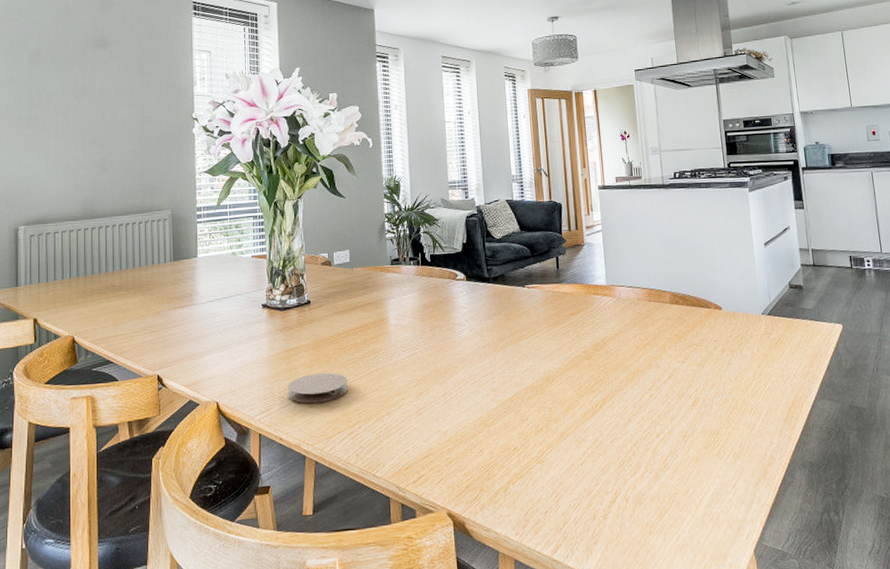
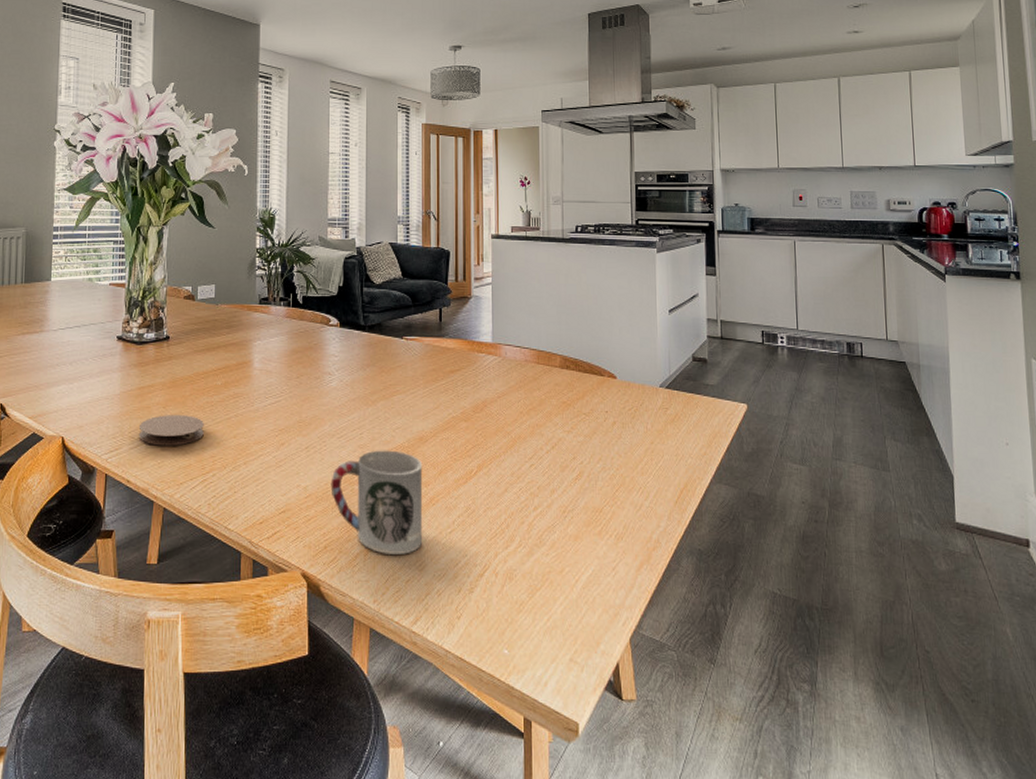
cup: none [468,391,557,489] -> present [331,450,423,554]

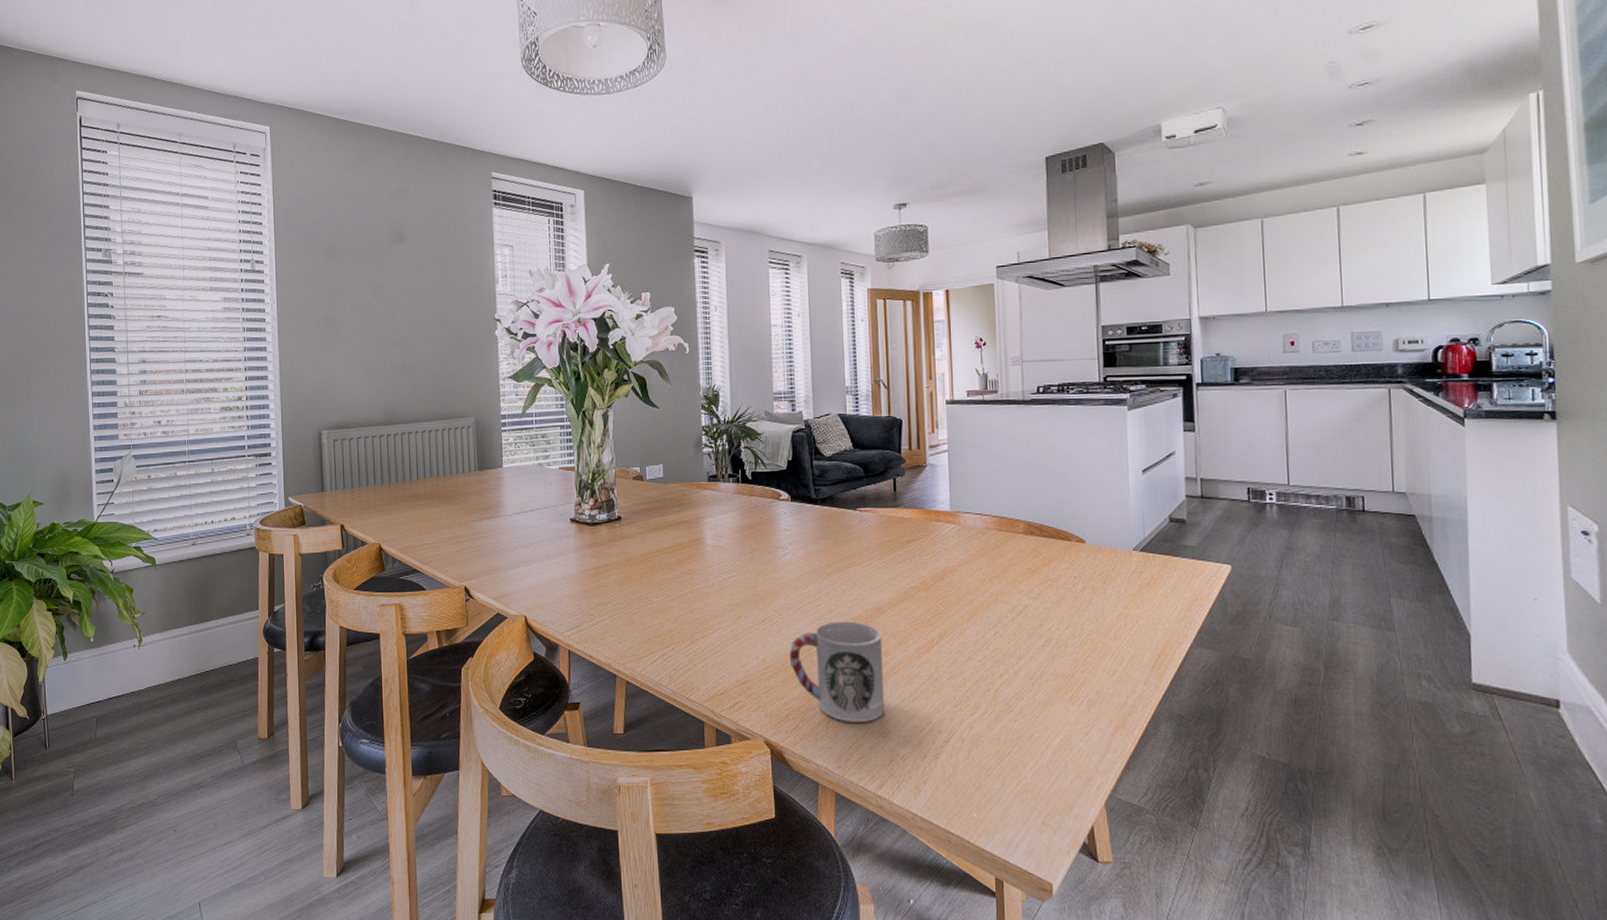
coaster: present [138,415,204,446] -> none [597,592,661,622]

